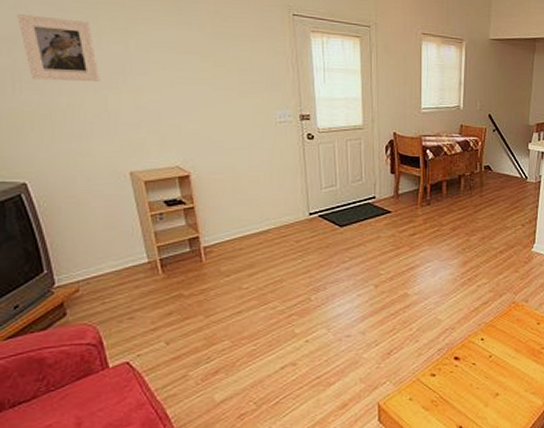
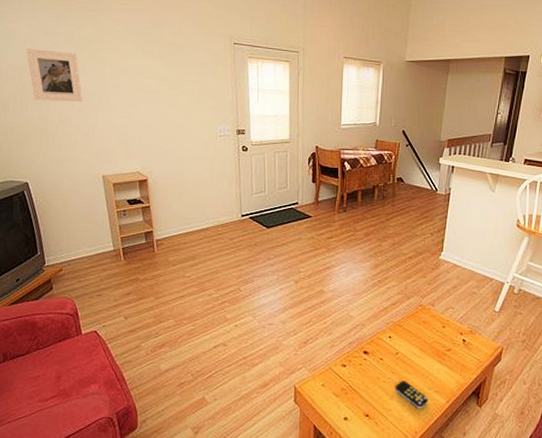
remote control: none [490,385,525,414] -> present [396,380,428,409]

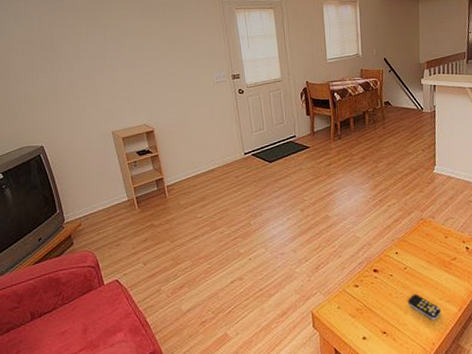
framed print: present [26,49,83,102] -> none [34,23,89,70]

